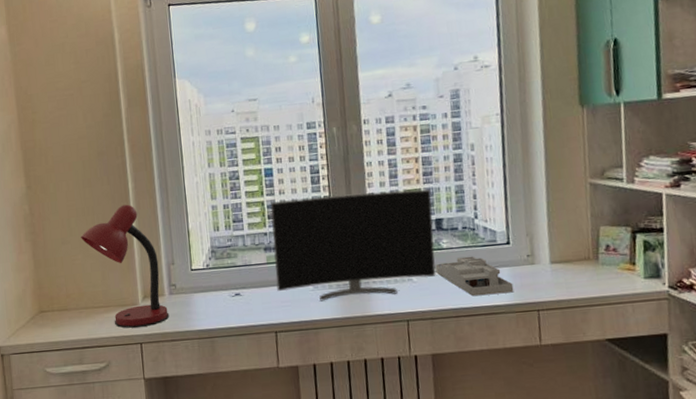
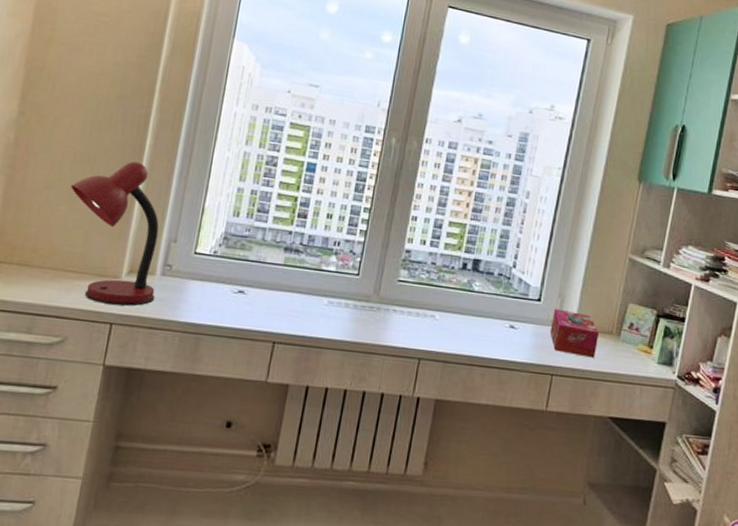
monitor: present [270,189,436,302] -> none [287,200,476,328]
desk organizer: present [435,256,514,297] -> none [461,303,534,352]
tissue box: none [524,246,578,288] -> present [550,308,599,358]

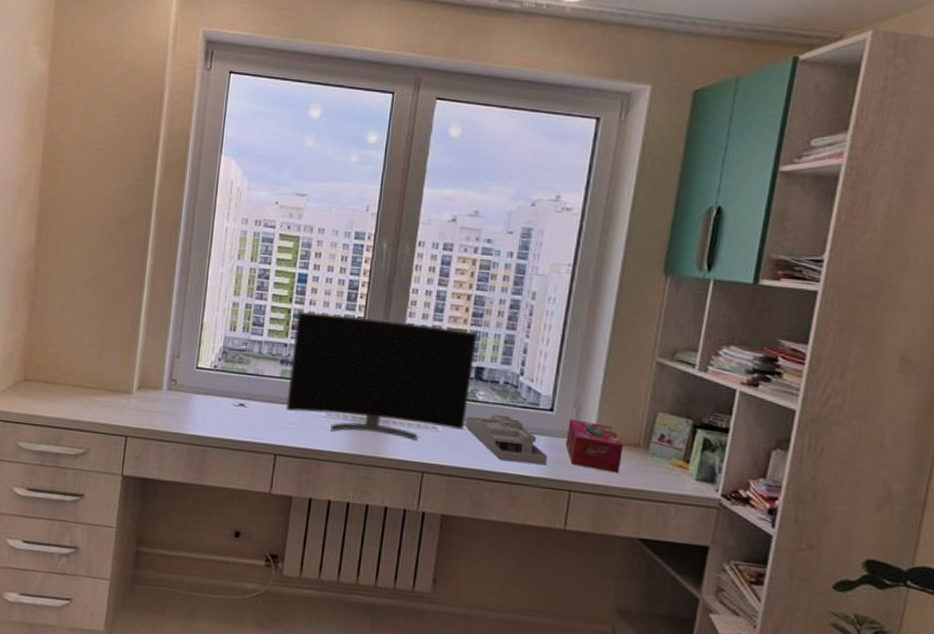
desk lamp: present [71,161,159,306] -> none [84,281,163,420]
monitor: none [287,200,476,328] -> present [286,311,478,440]
desk organizer: none [461,303,534,352] -> present [465,414,548,466]

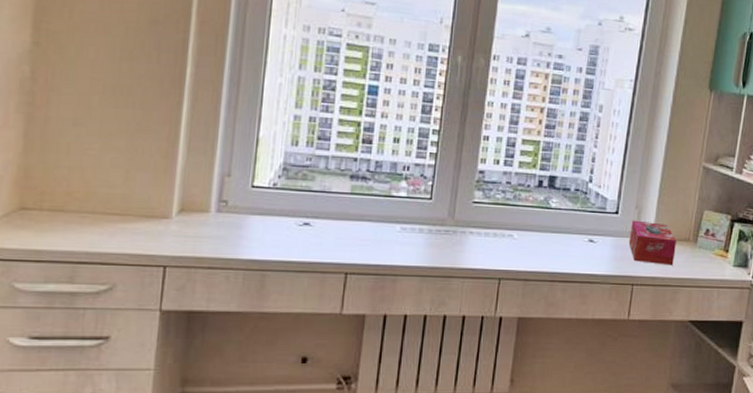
monitor: present [286,311,478,440] -> none [357,124,550,249]
desk organizer: present [465,414,548,466] -> none [539,219,614,264]

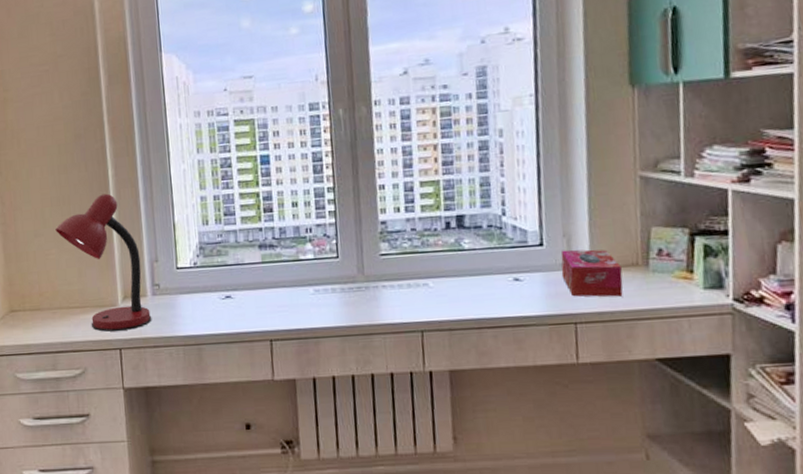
desk lamp: none [103,92,212,247] -> present [55,193,152,332]

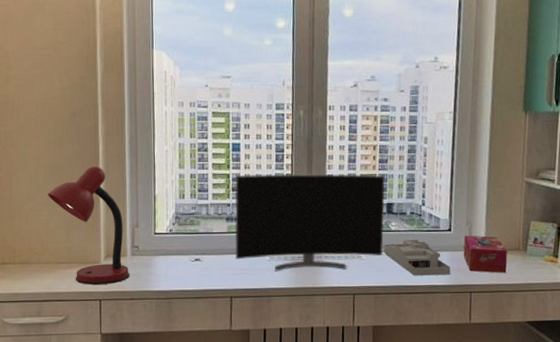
monitor: none [266,180,456,307] -> present [234,173,385,272]
desk organizer: none [455,258,547,306] -> present [383,239,451,276]

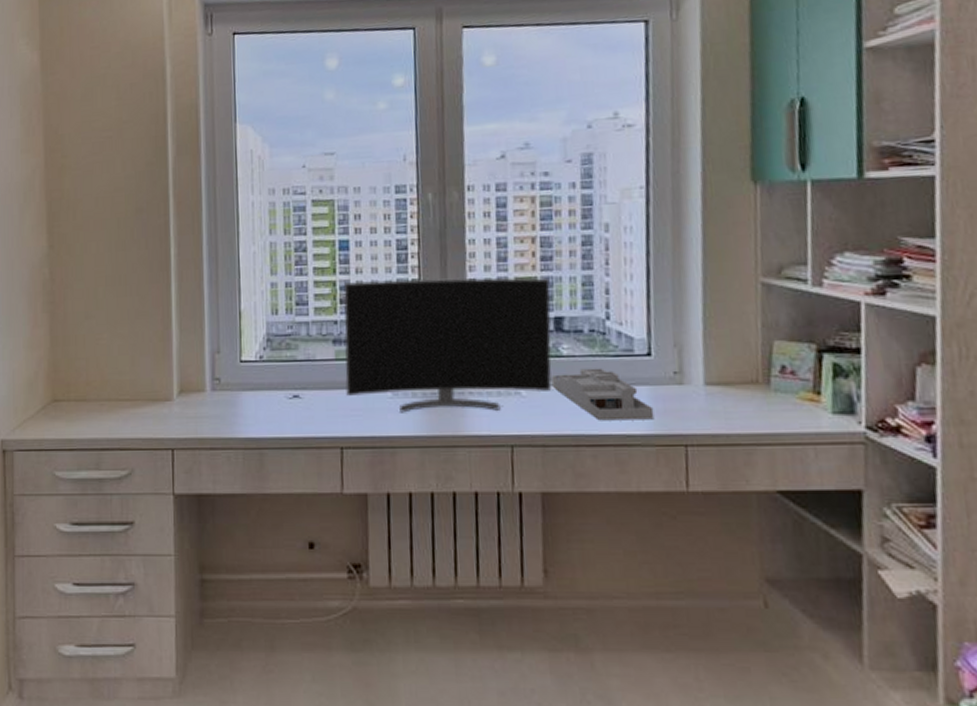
desk lamp: present [48,166,130,285] -> none [109,274,210,429]
tissue box: present [463,235,507,273] -> none [670,361,741,418]

